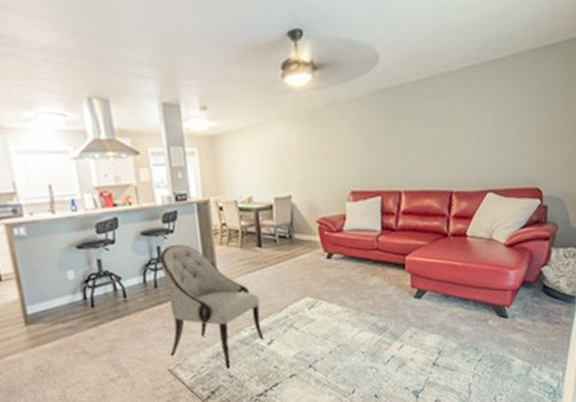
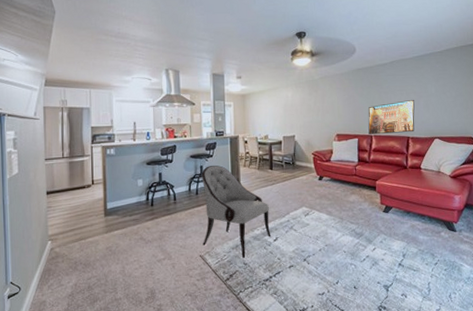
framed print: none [395,134,462,191] -> present [368,99,415,135]

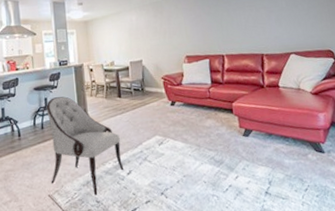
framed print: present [368,99,415,135] -> none [217,14,268,55]

